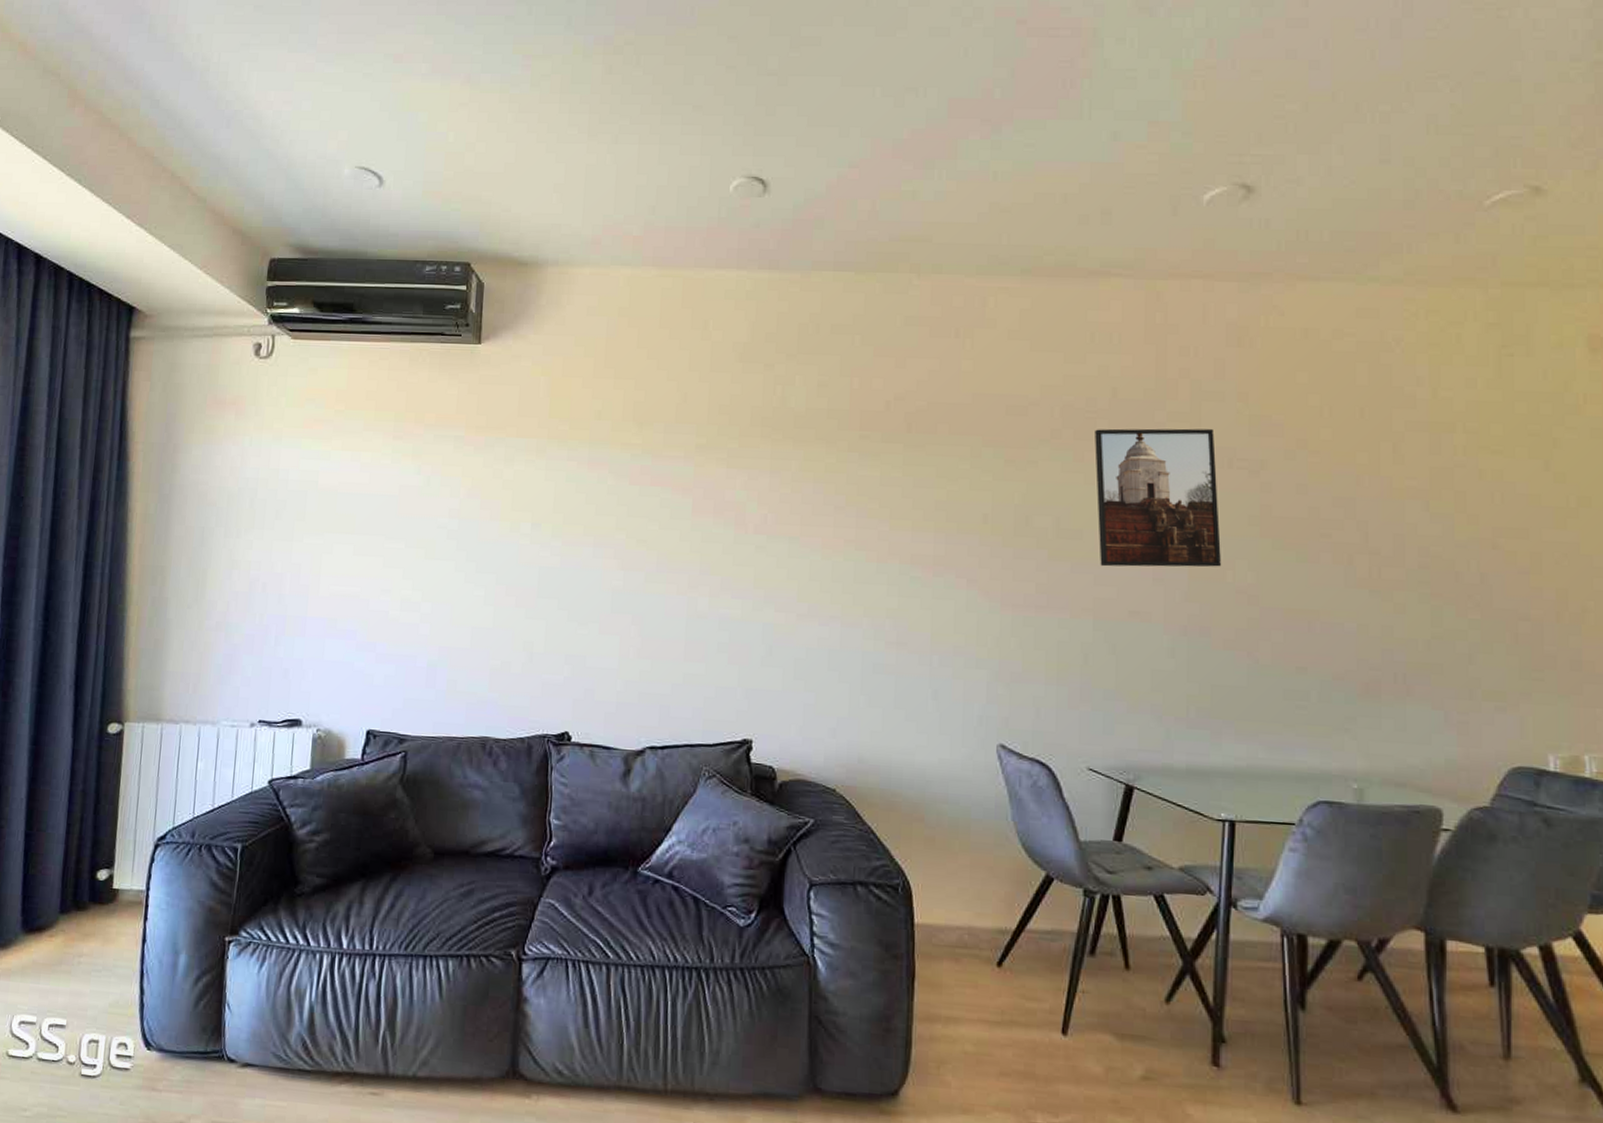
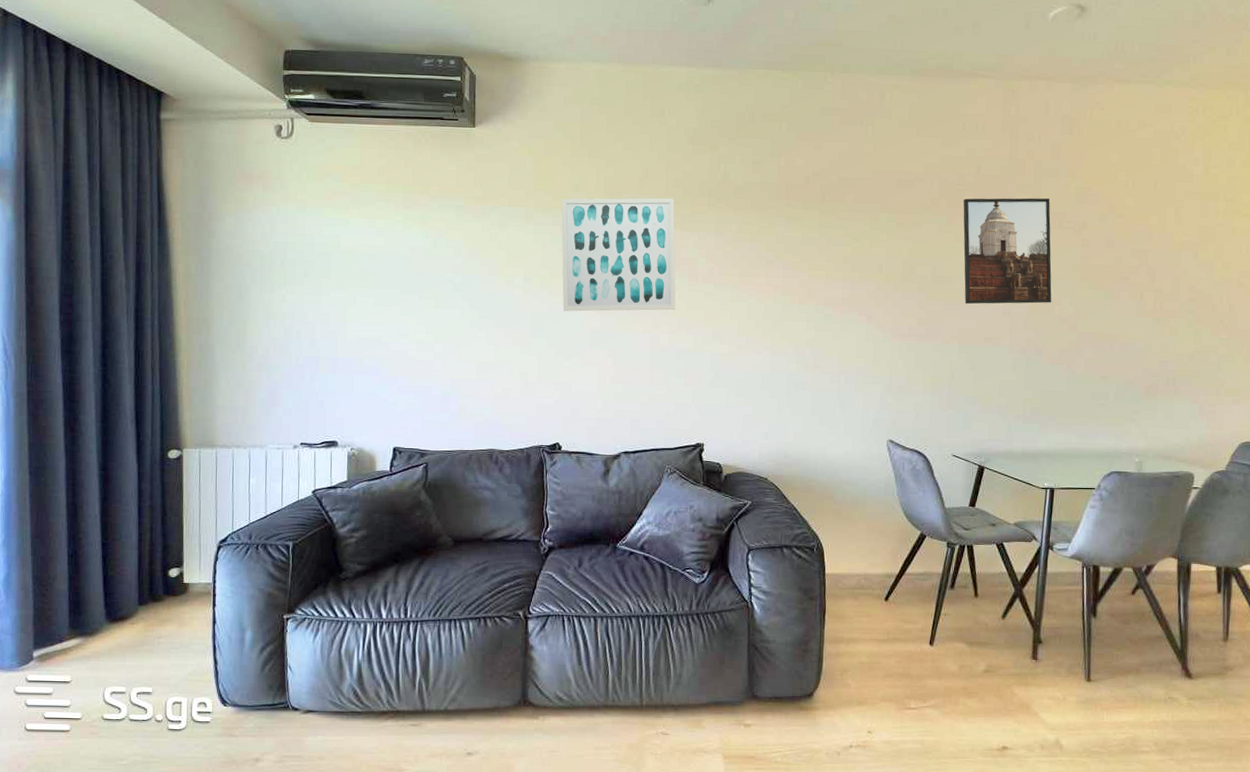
wall art: none [577,427,719,567] -> present [561,198,676,312]

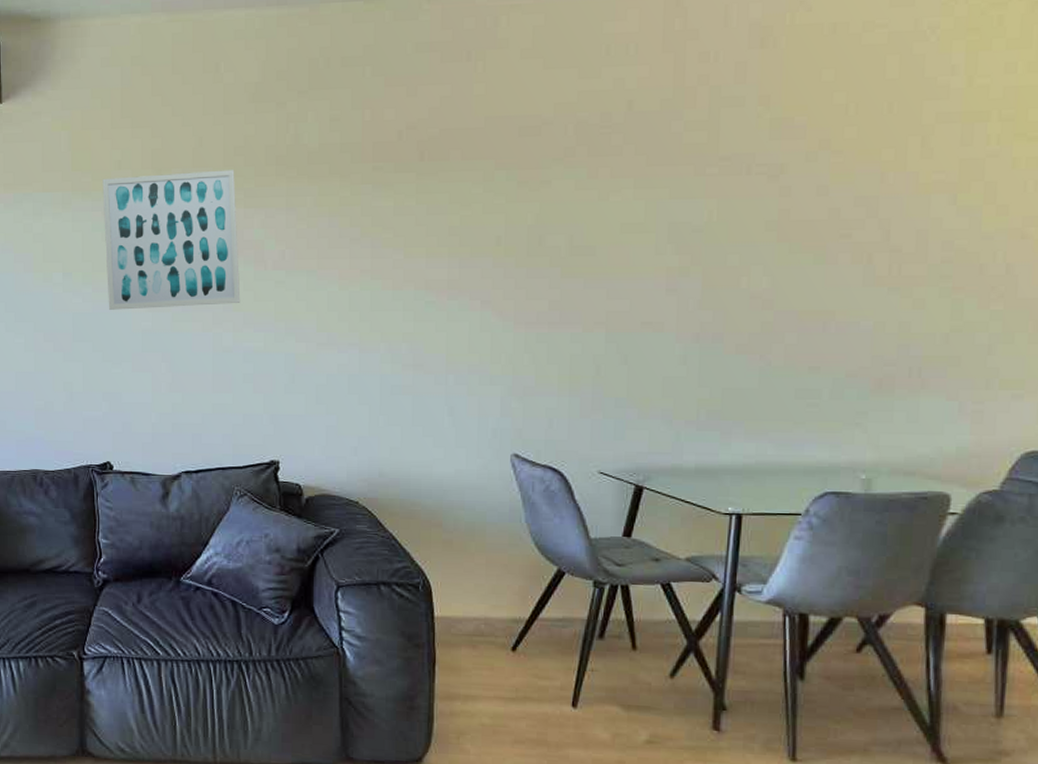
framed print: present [963,198,1052,305] -> none [609,136,737,281]

